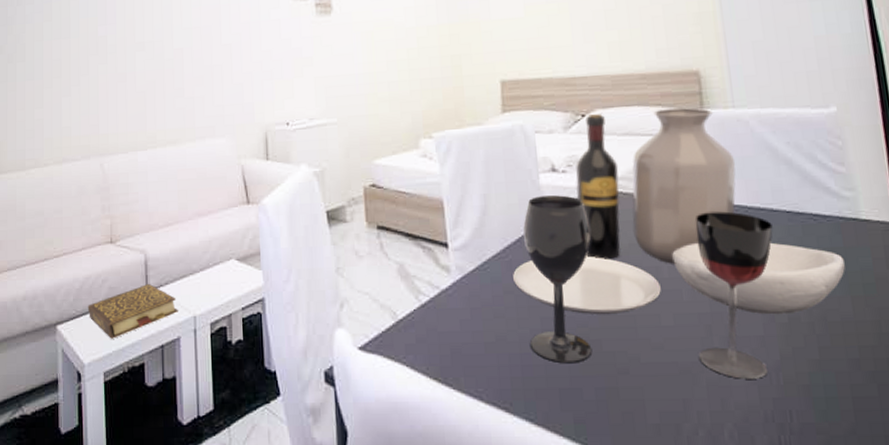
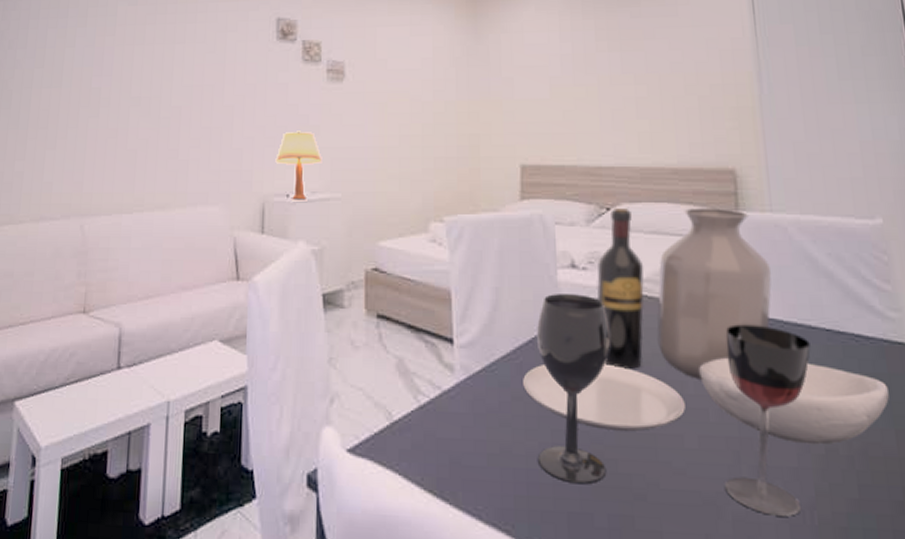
book: present [87,283,178,339] -> none [50,360,151,421]
table lamp: none [275,64,316,128] -> present [277,132,321,200]

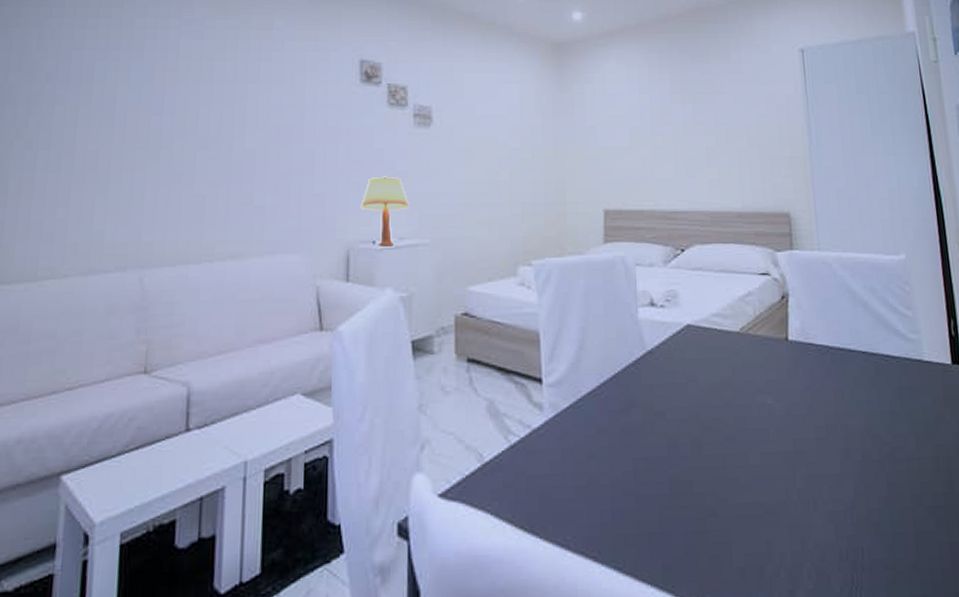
plate: present [523,363,685,431] -> none [608,393,750,454]
wine glass: present [536,294,612,484] -> none [619,330,686,507]
wine bottle: present [596,209,644,369] -> none [672,250,714,397]
vase: present [656,209,772,379] -> none [725,248,820,402]
bowl: present [699,357,889,445] -> none [761,381,911,453]
wineglass: present [725,324,811,516] -> none [782,351,851,518]

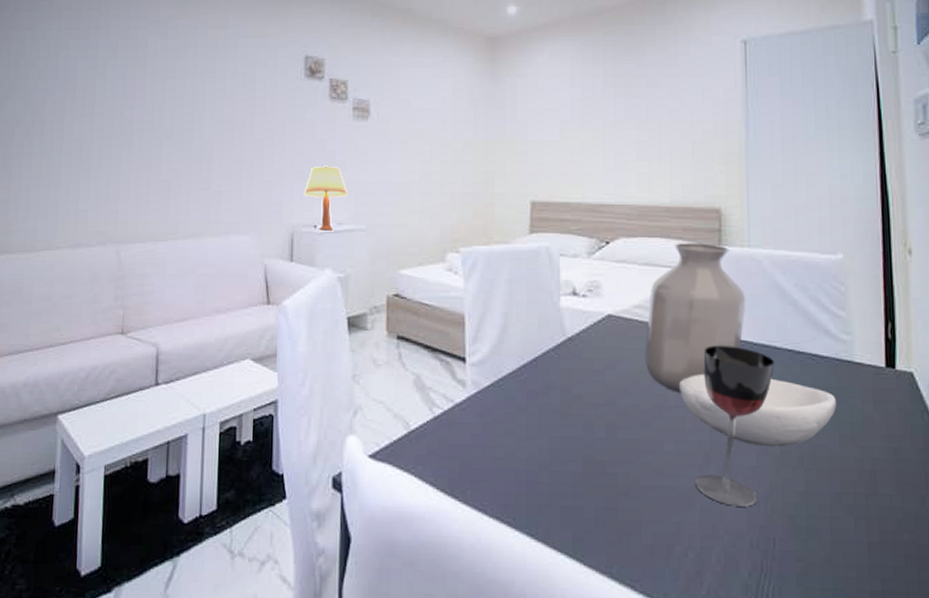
vase: none [725,248,820,402] -> present [645,243,746,393]
bowl: none [761,381,911,453] -> present [679,373,836,447]
wineglass: none [782,351,851,518] -> present [696,345,774,507]

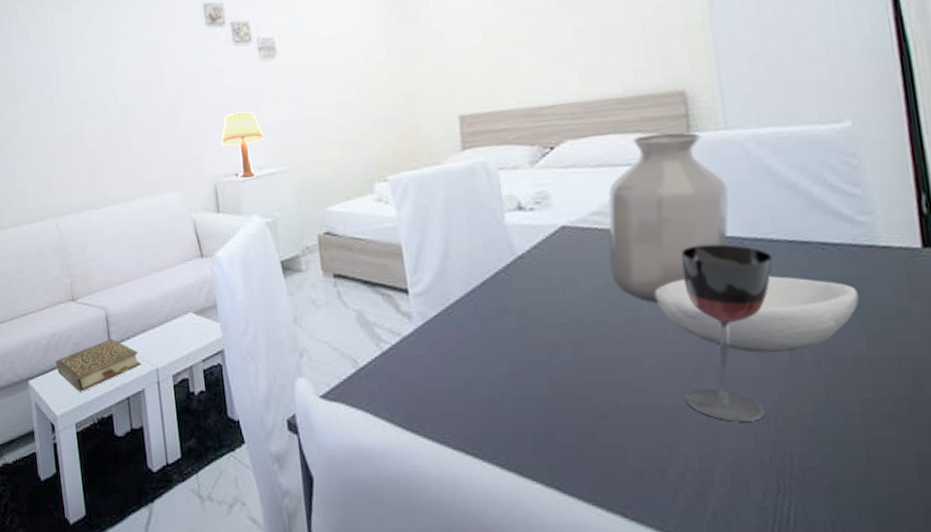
book: none [92,377,188,432] -> present [55,338,141,392]

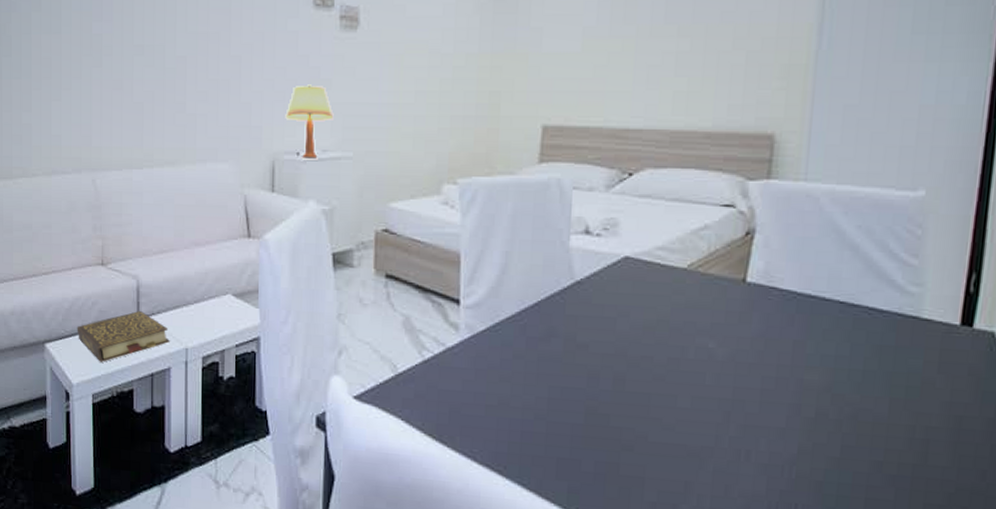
vase: present [608,132,729,303] -> none [664,176,795,345]
bowl: present [654,276,859,354] -> none [702,325,892,409]
wineglass: present [681,244,773,422] -> none [711,294,821,470]

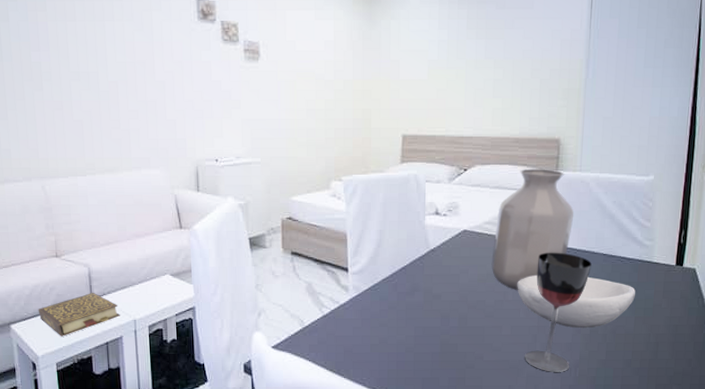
table lamp: present [286,86,332,159] -> none [205,106,243,164]
vase: none [664,176,795,345] -> present [491,169,574,290]
bowl: none [702,325,892,409] -> present [517,274,635,329]
wineglass: none [711,294,821,470] -> present [525,252,592,372]

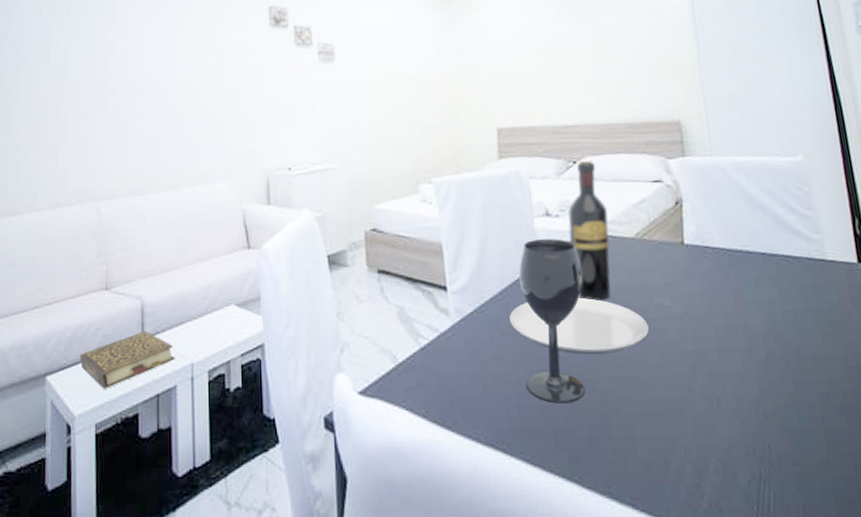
plate: none [397,282,505,325] -> present [509,297,649,354]
wine glass: none [405,234,460,360] -> present [518,238,586,404]
wine bottle: none [452,169,487,285] -> present [568,161,611,301]
vase: present [491,169,574,290] -> none [620,155,716,304]
bowl: present [517,274,635,329] -> none [658,283,815,352]
wineglass: present [525,252,592,372] -> none [679,253,750,414]

